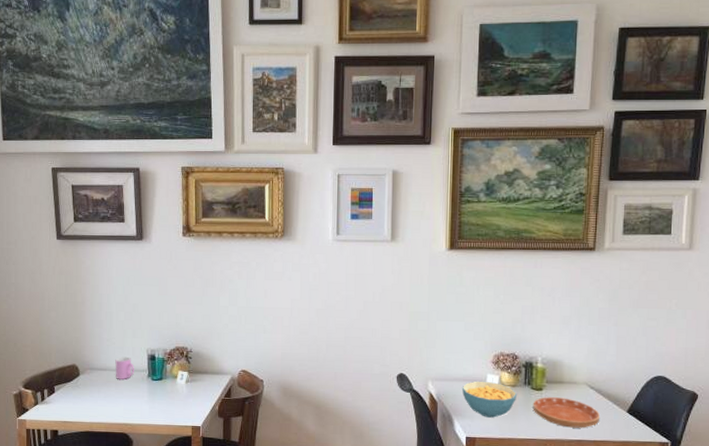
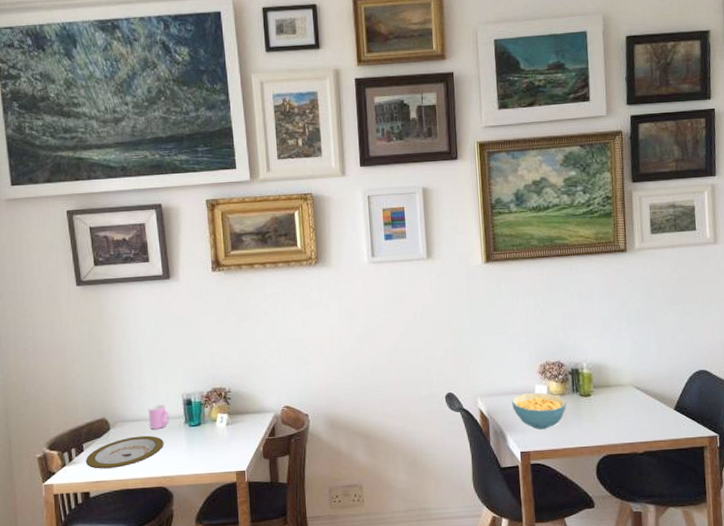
plate: none [56,384,128,411] -> present [85,435,164,469]
saucer: present [533,397,601,428] -> none [583,401,650,431]

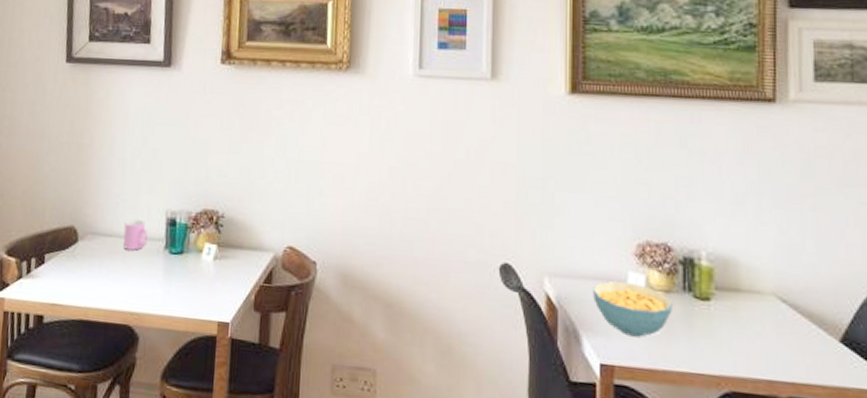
plate: present [85,435,164,469] -> none [44,254,137,292]

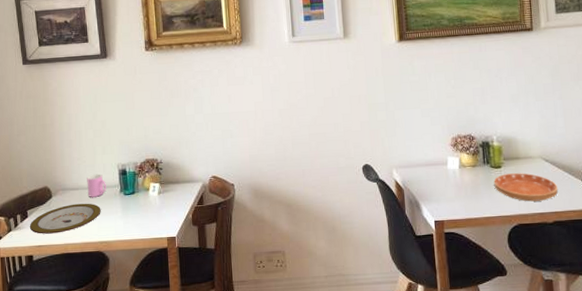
plate: none [44,254,137,292] -> present [29,203,101,234]
cereal bowl: present [593,280,672,338] -> none [426,164,478,200]
saucer: none [697,310,800,363] -> present [493,173,558,202]

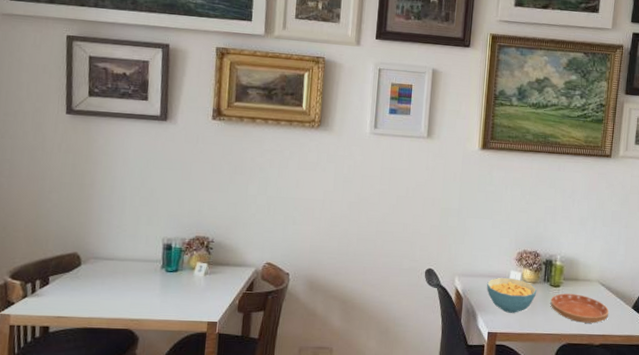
plate: present [29,203,101,234] -> none [49,275,137,305]
cup: present [87,174,106,197] -> none [123,245,147,270]
cereal bowl: none [426,164,478,200] -> present [487,277,536,313]

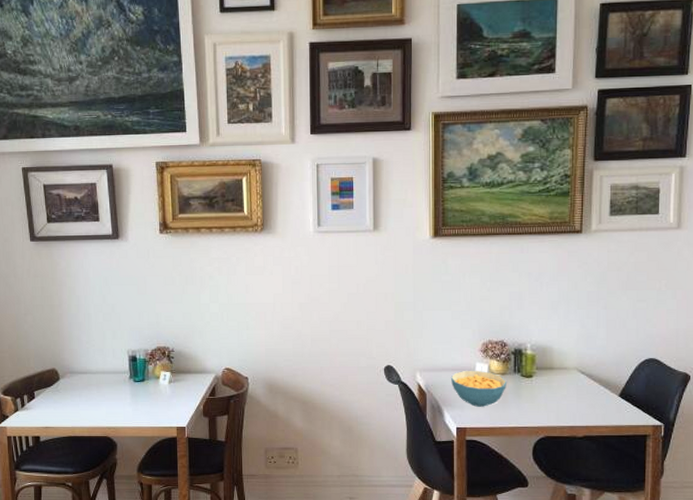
saucer: present [550,293,609,323] -> none [523,384,592,414]

